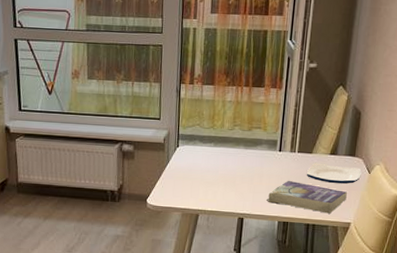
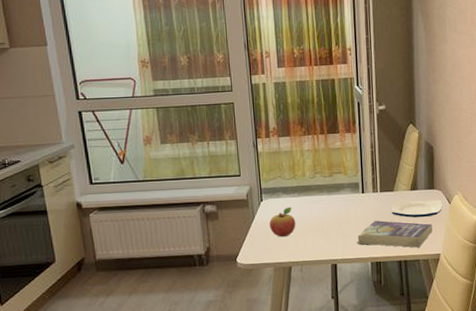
fruit: none [182,155,209,185] -> present [269,206,296,238]

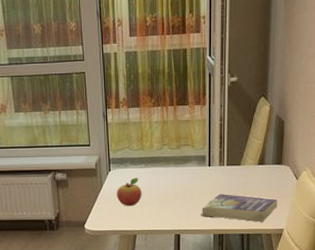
plate: present [391,199,443,218] -> none [236,174,289,192]

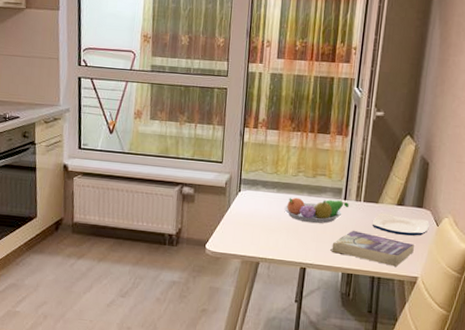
fruit: present [116,177,142,207] -> none [243,201,271,232]
fruit bowl: none [154,167,214,192] -> present [284,197,349,224]
plate: none [236,174,289,192] -> present [371,213,429,236]

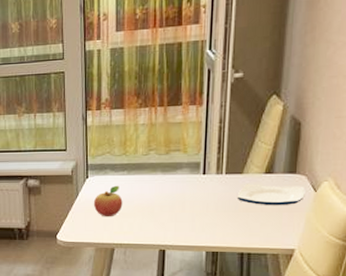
fruit: none [243,201,271,232] -> present [93,185,123,217]
fruit bowl: present [284,197,349,224] -> none [137,176,209,203]
book: present [330,230,414,267] -> none [191,205,288,240]

